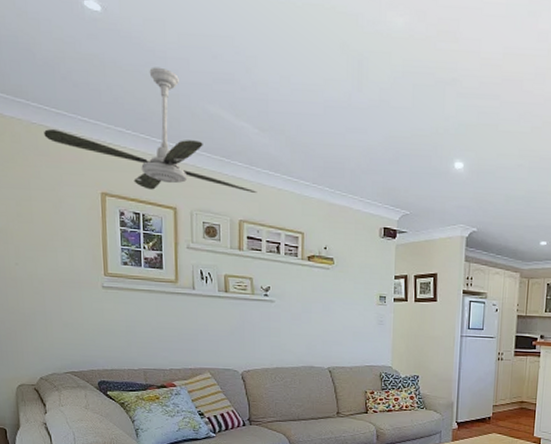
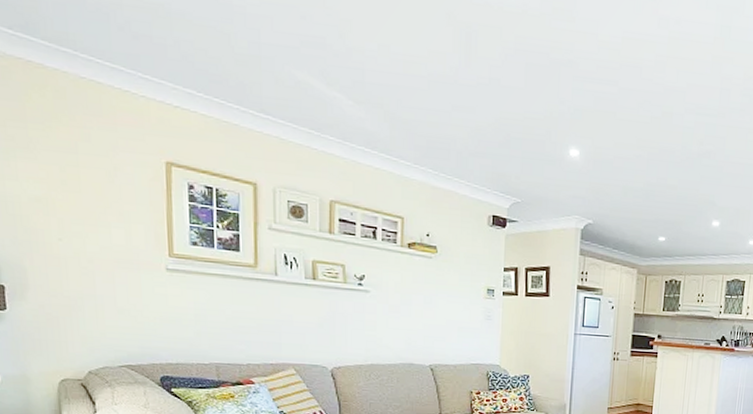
ceiling fan: present [44,67,257,193] -> none [96,23,351,171]

